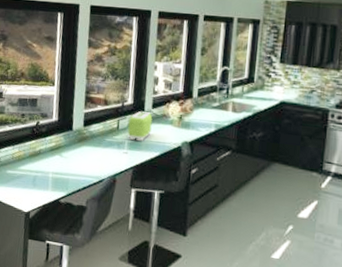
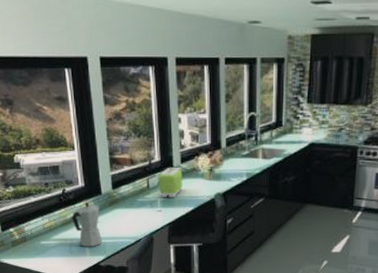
moka pot: none [40,136,69,182] -> present [71,202,103,247]

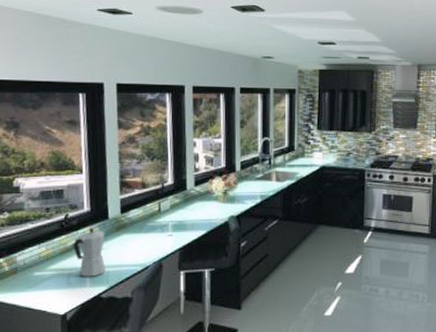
toaster: present [158,168,183,197] -> none [170,191,196,221]

